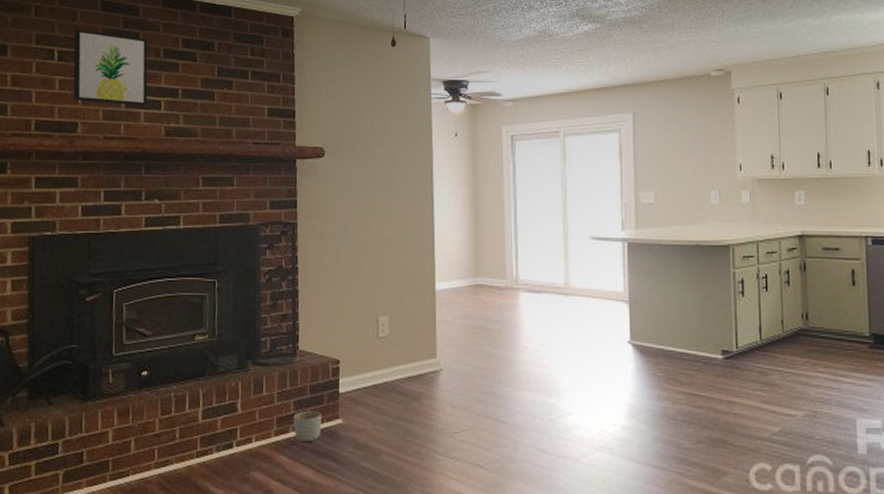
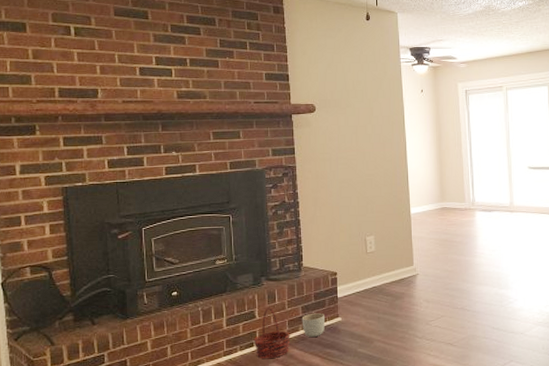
wall art: present [73,30,148,107] -> none [87,8,160,74]
basket: none [233,400,278,465] -> present [253,308,290,358]

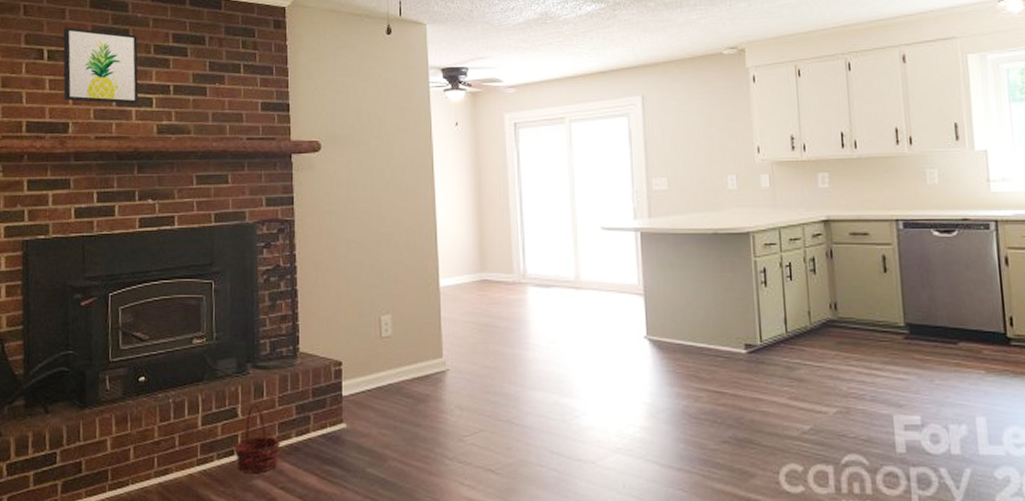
wall art: none [87,8,160,74] -> present [63,28,139,105]
planter: present [301,312,325,337] -> none [295,415,324,447]

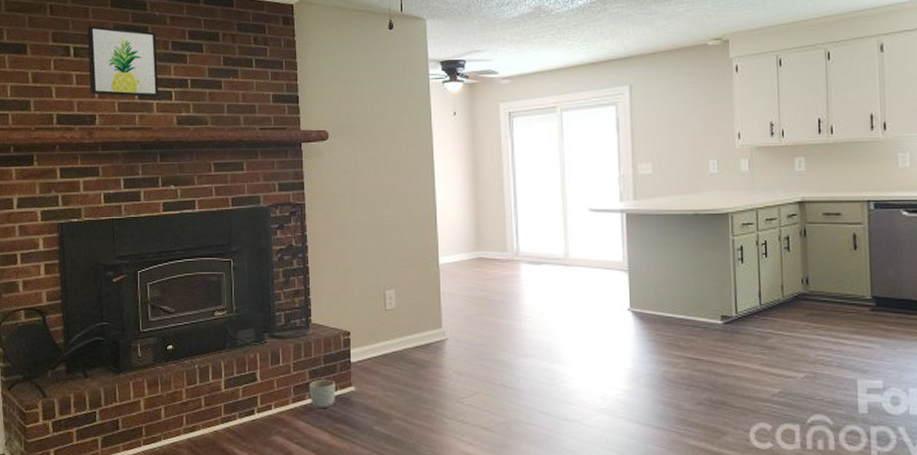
basket: present [234,405,280,473] -> none [254,370,296,430]
planter: none [295,415,324,447] -> present [309,379,335,408]

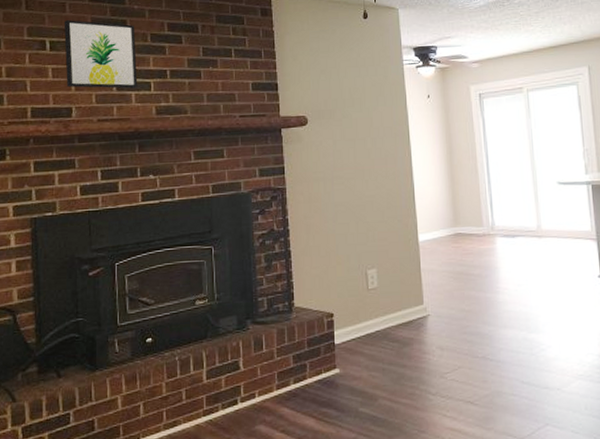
planter: present [309,379,335,408] -> none [293,363,320,393]

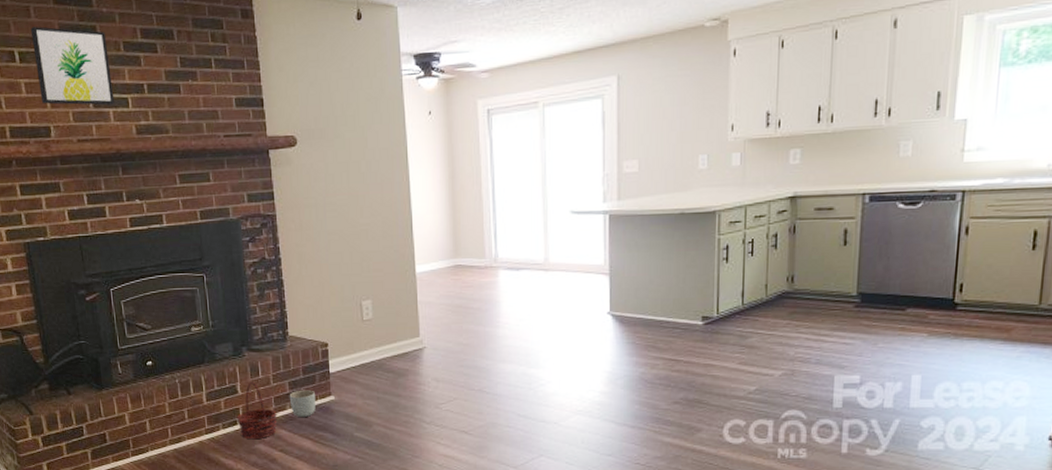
basket: none [237,357,280,419] -> present [237,382,277,438]
planter: none [293,363,320,393] -> present [289,389,316,417]

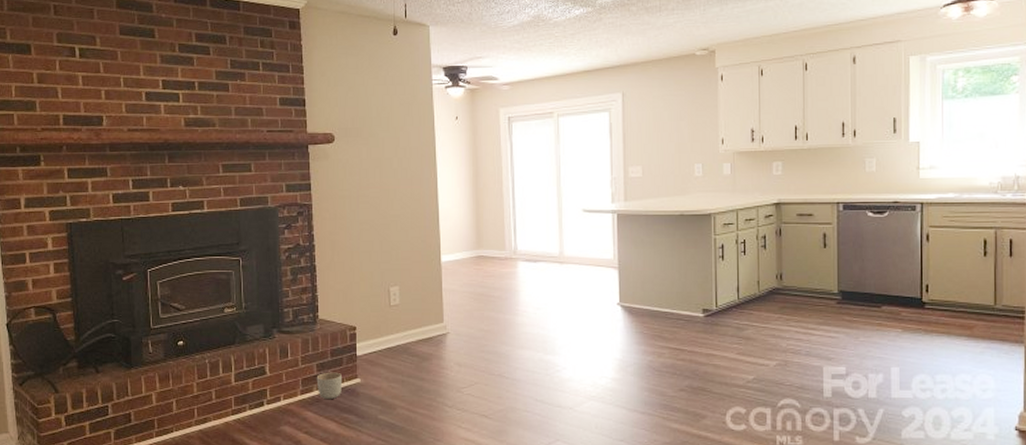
wall art: present [30,26,115,106] -> none [92,27,166,99]
basket: present [237,382,277,438] -> none [264,364,304,420]

